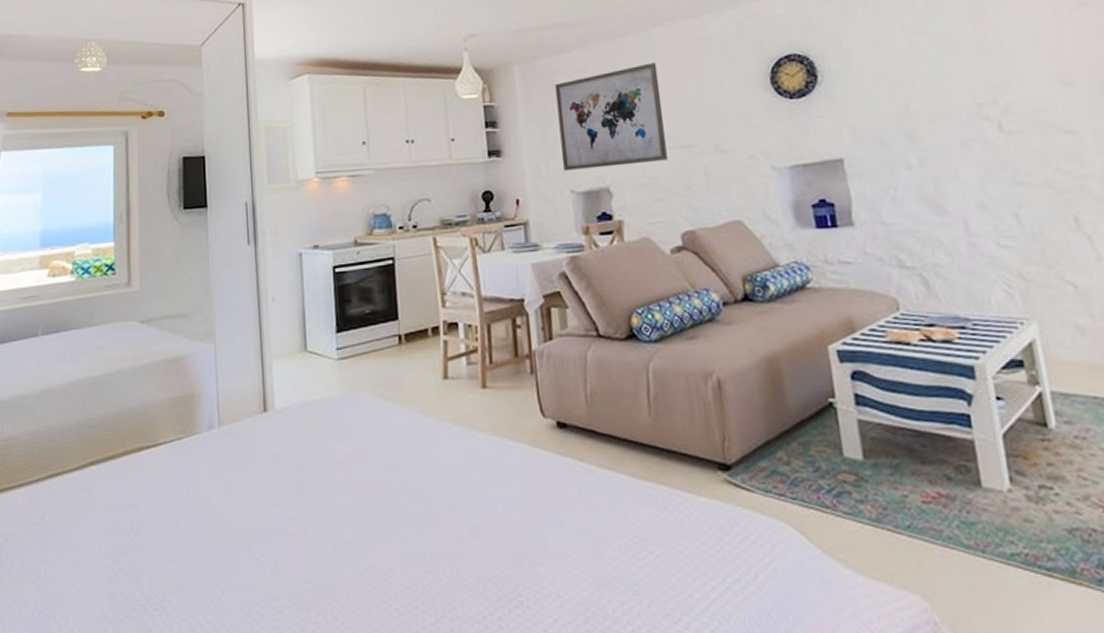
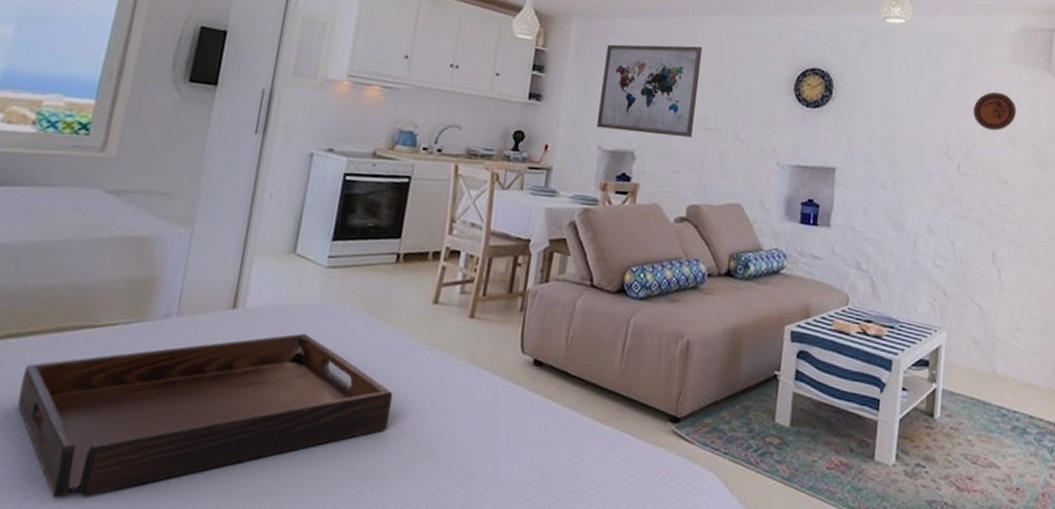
serving tray: none [109,427,428,607] -> present [17,333,394,498]
decorative plate: none [1000,27,1061,75] -> present [973,91,1016,131]

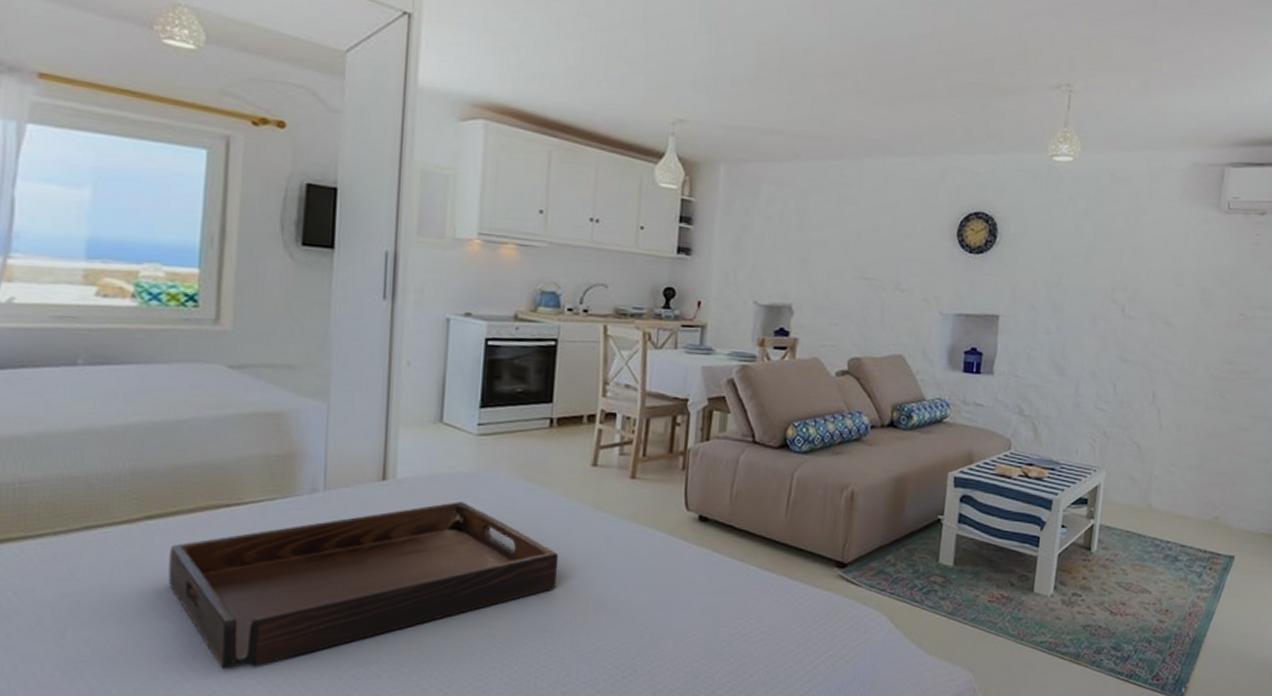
wall art: present [597,44,703,138] -> none [752,191,861,289]
decorative plate: present [973,91,1016,131] -> none [1139,231,1183,272]

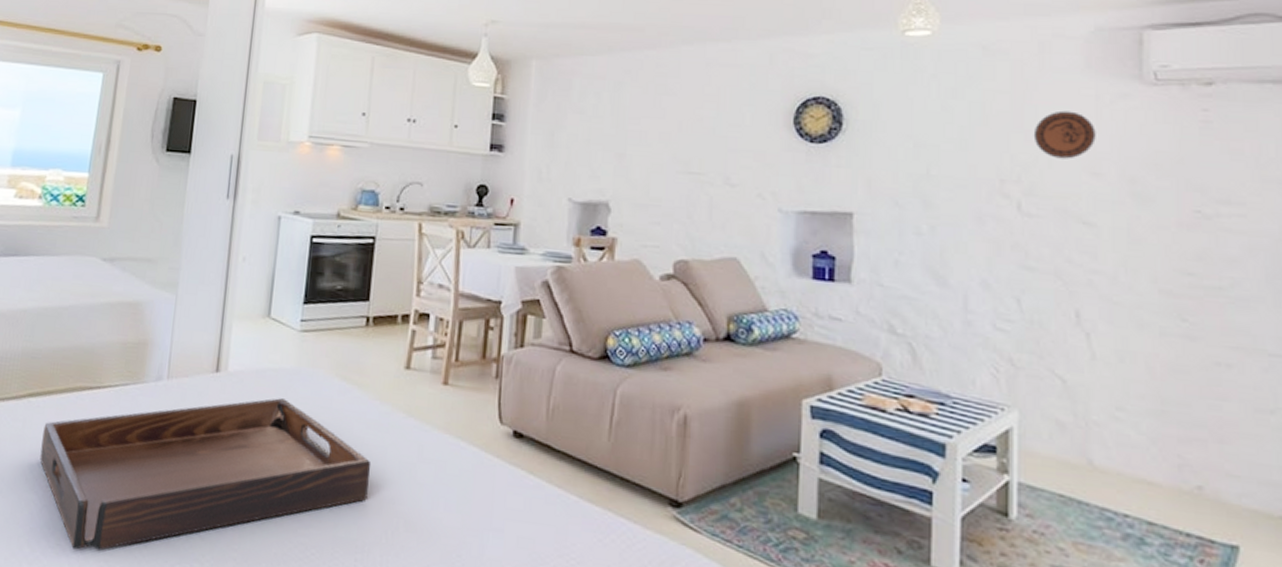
decorative plate: none [1139,231,1183,272] -> present [1033,110,1096,159]

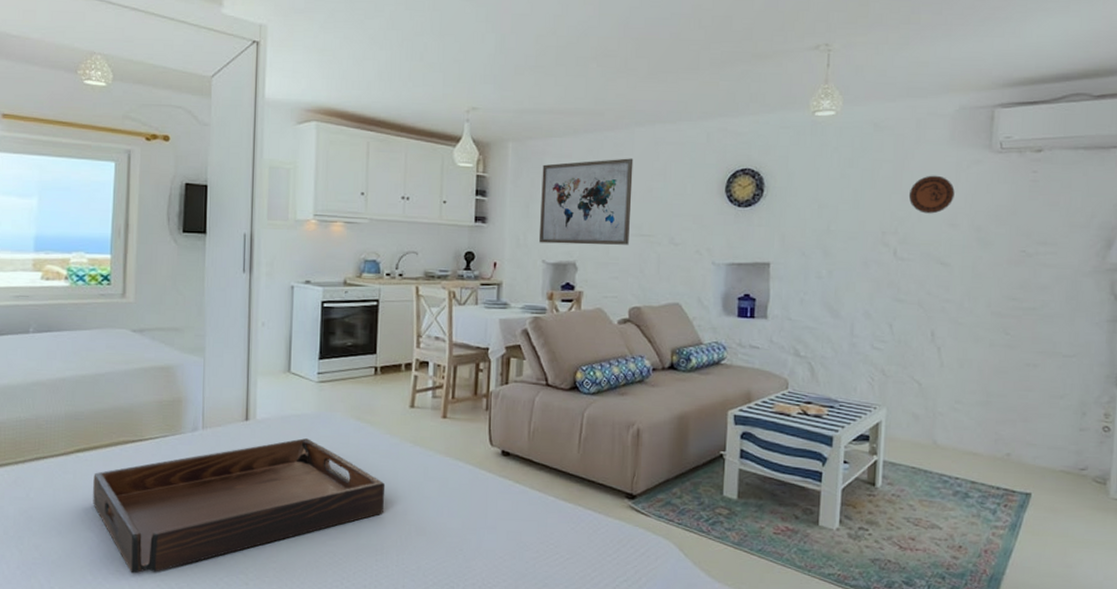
wall art: none [565,81,680,184] -> present [539,158,634,245]

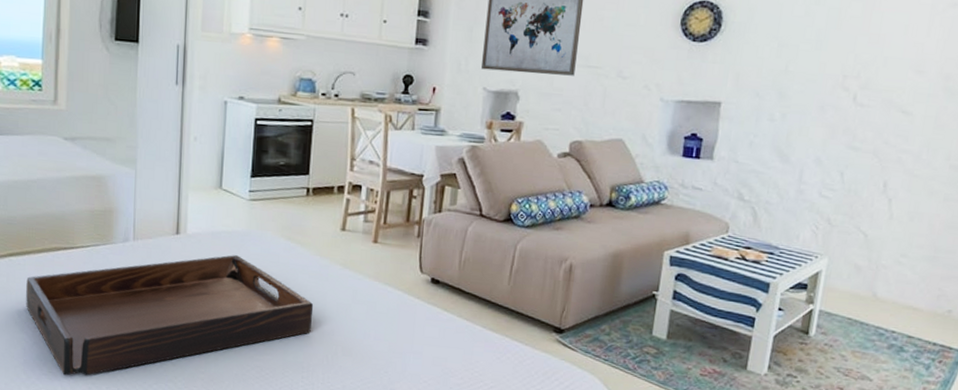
decorative plate: present [908,175,955,214] -> none [876,17,927,59]

